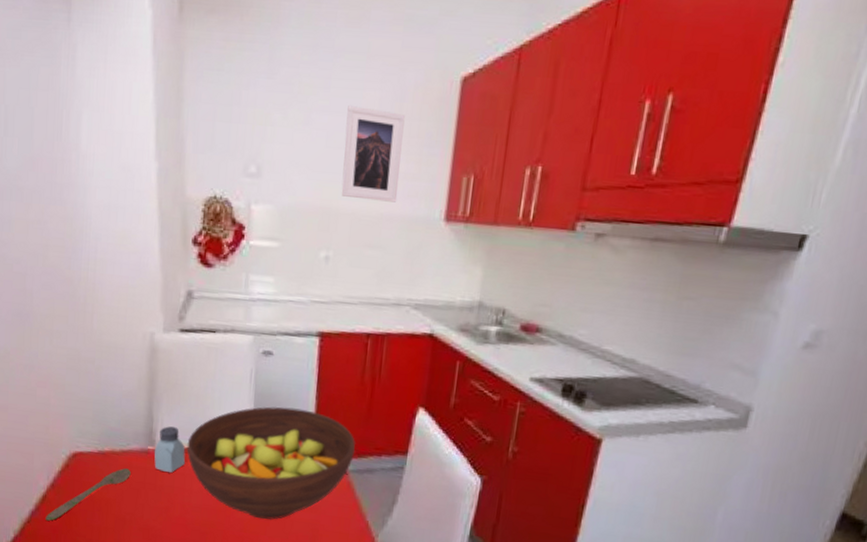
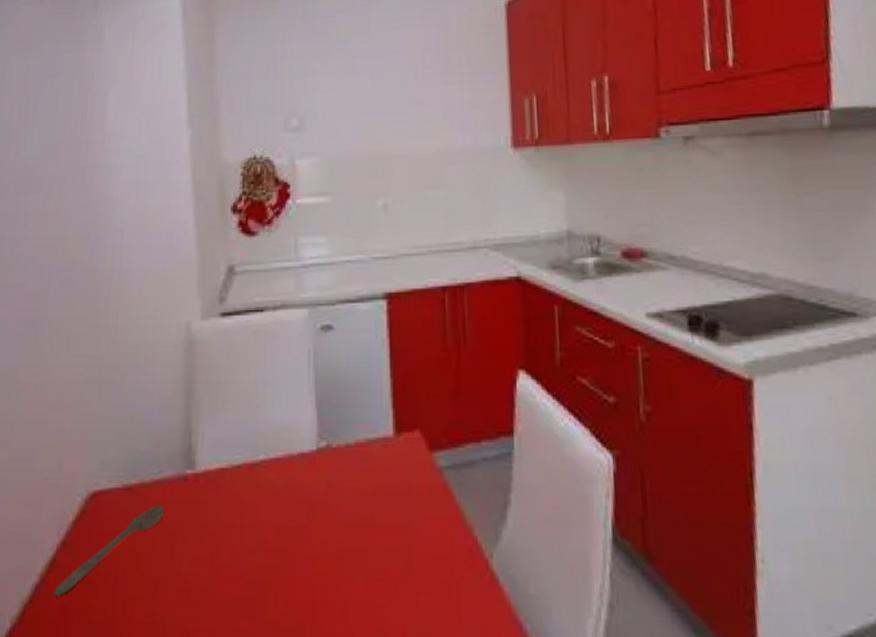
saltshaker: present [154,426,185,473] -> none [193,439,233,502]
fruit bowl: present [187,406,355,520] -> none [235,393,446,554]
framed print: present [341,106,405,202] -> none [390,44,456,137]

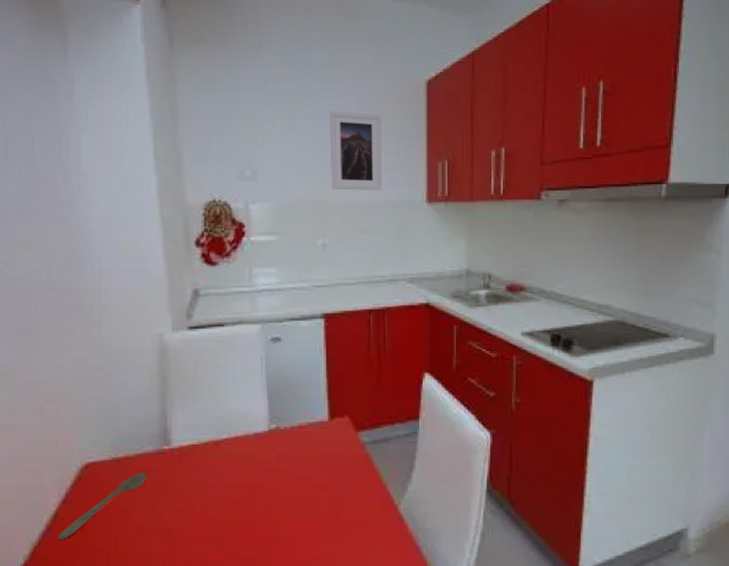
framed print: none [390,44,456,137] -> present [330,111,383,190]

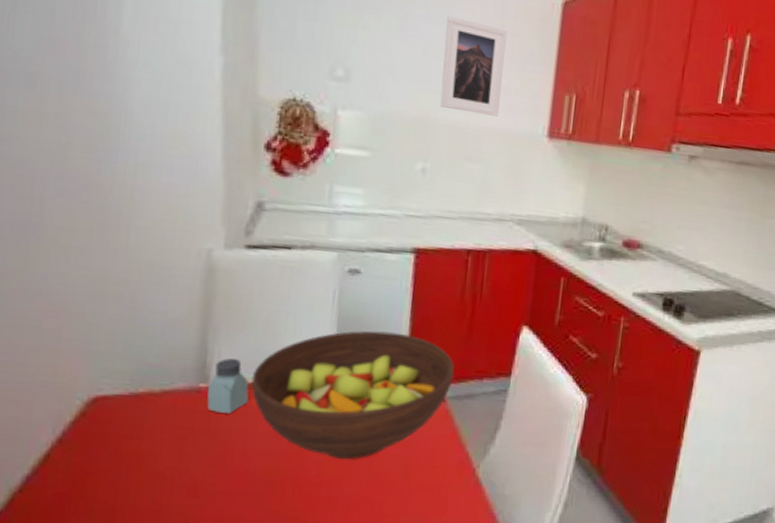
spoon: present [57,472,147,540] -> none [46,412,175,487]
saltshaker: none [169,423,202,470] -> present [207,358,249,413]
fruit bowl: none [203,389,368,504] -> present [251,330,454,460]

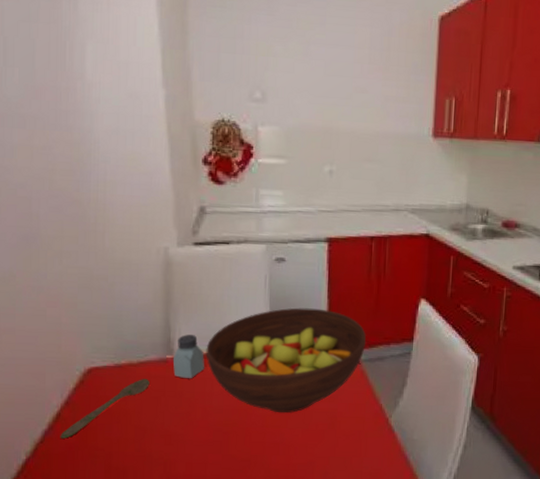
spoon: none [46,412,175,487] -> present [60,379,150,439]
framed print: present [440,16,507,117] -> none [340,39,393,122]

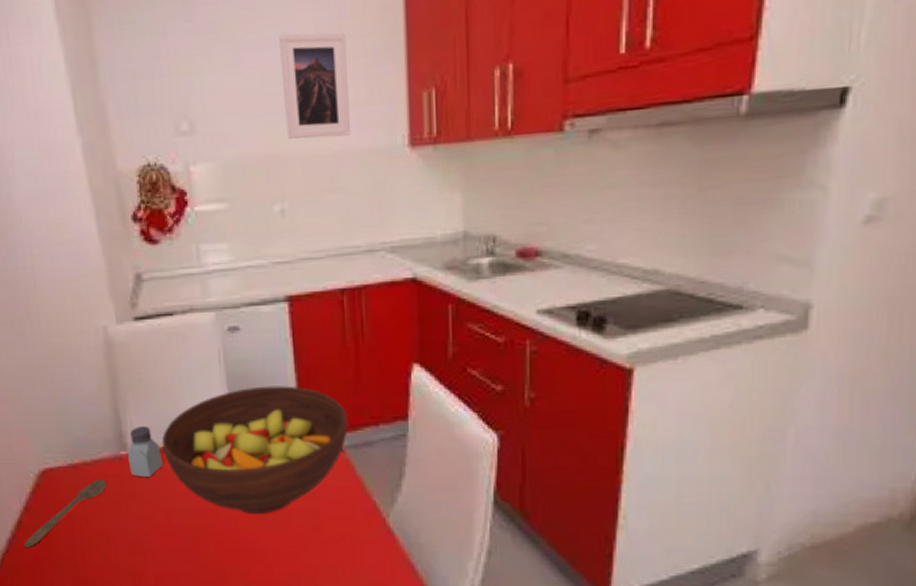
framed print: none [340,39,393,122] -> present [279,32,351,139]

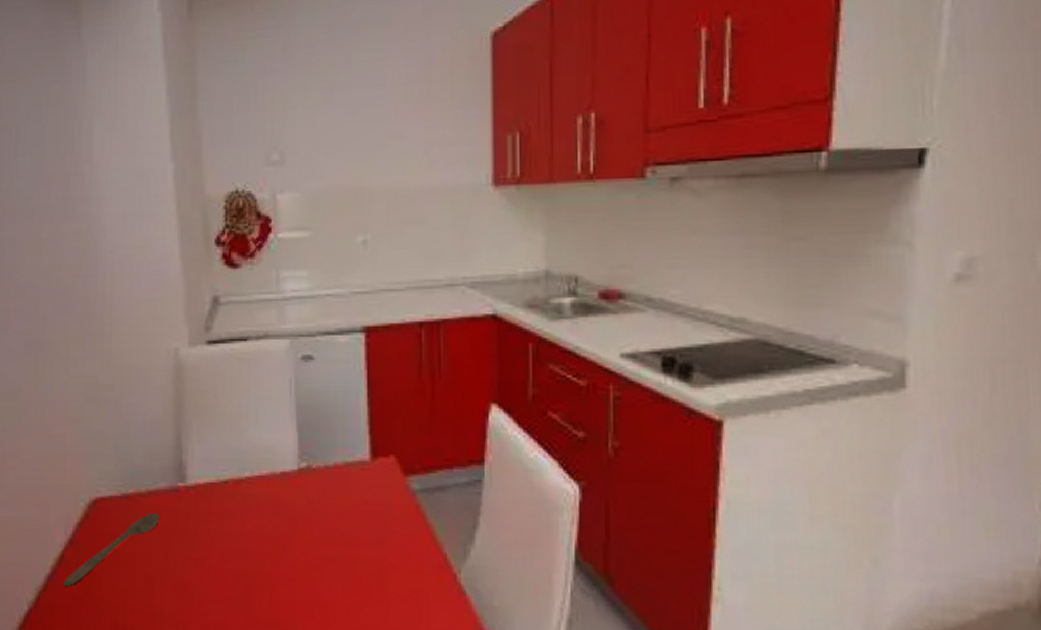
saltshaker: present [127,426,162,477] -> none [185,456,221,513]
fruit bowl: present [161,385,348,515] -> none [222,419,420,563]
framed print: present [279,32,351,139] -> none [372,77,437,174]

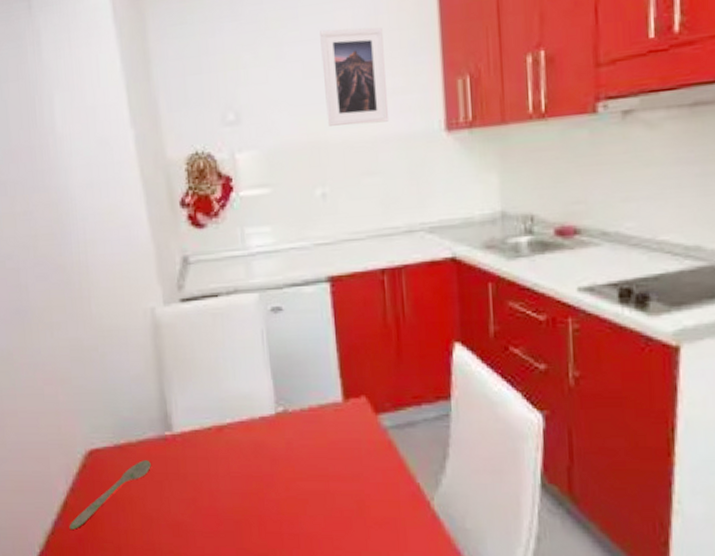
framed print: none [372,77,437,174] -> present [320,27,390,126]

